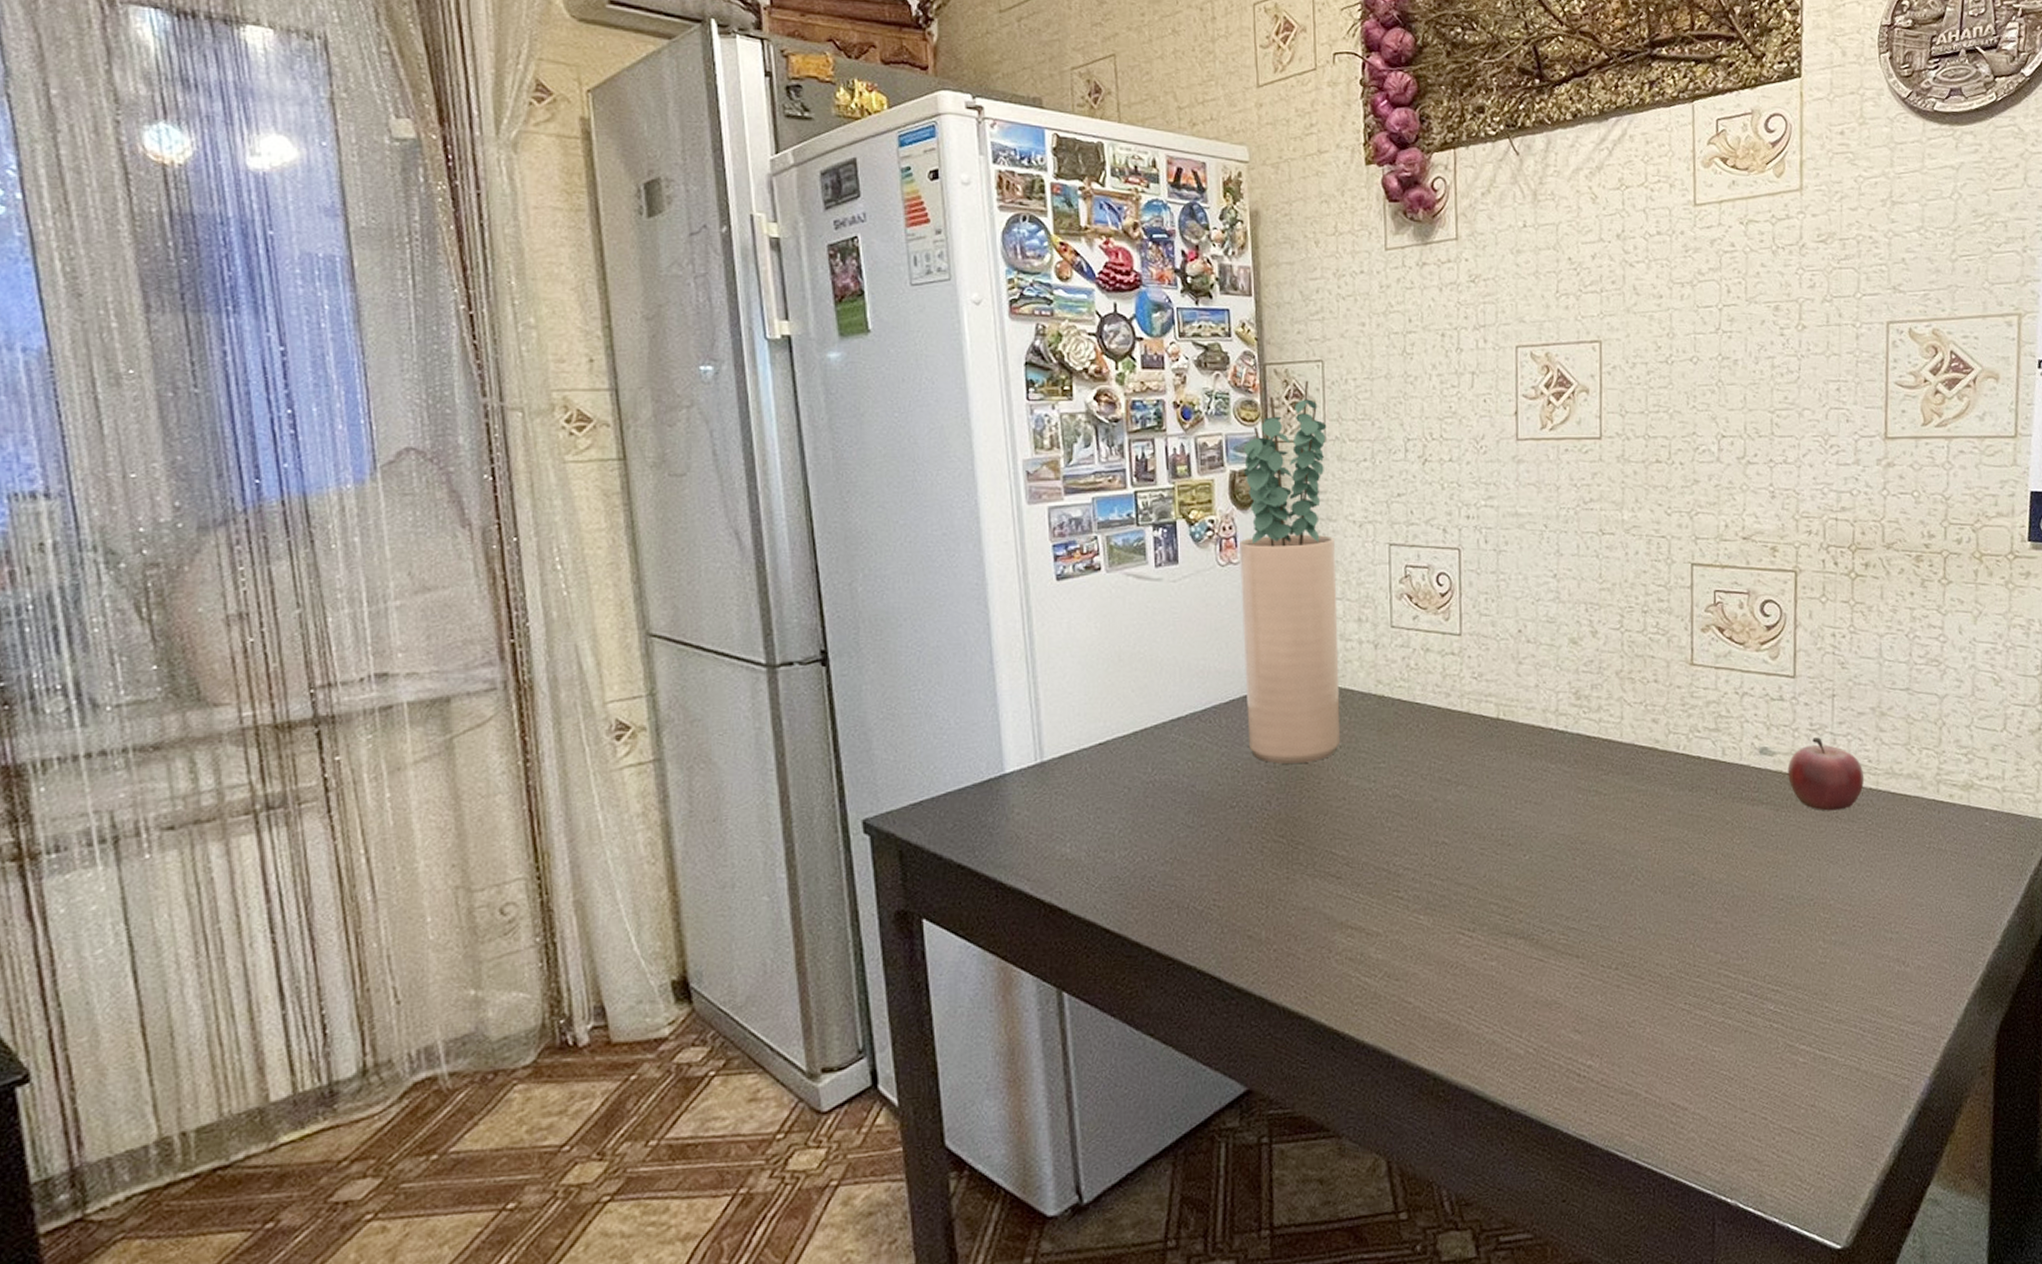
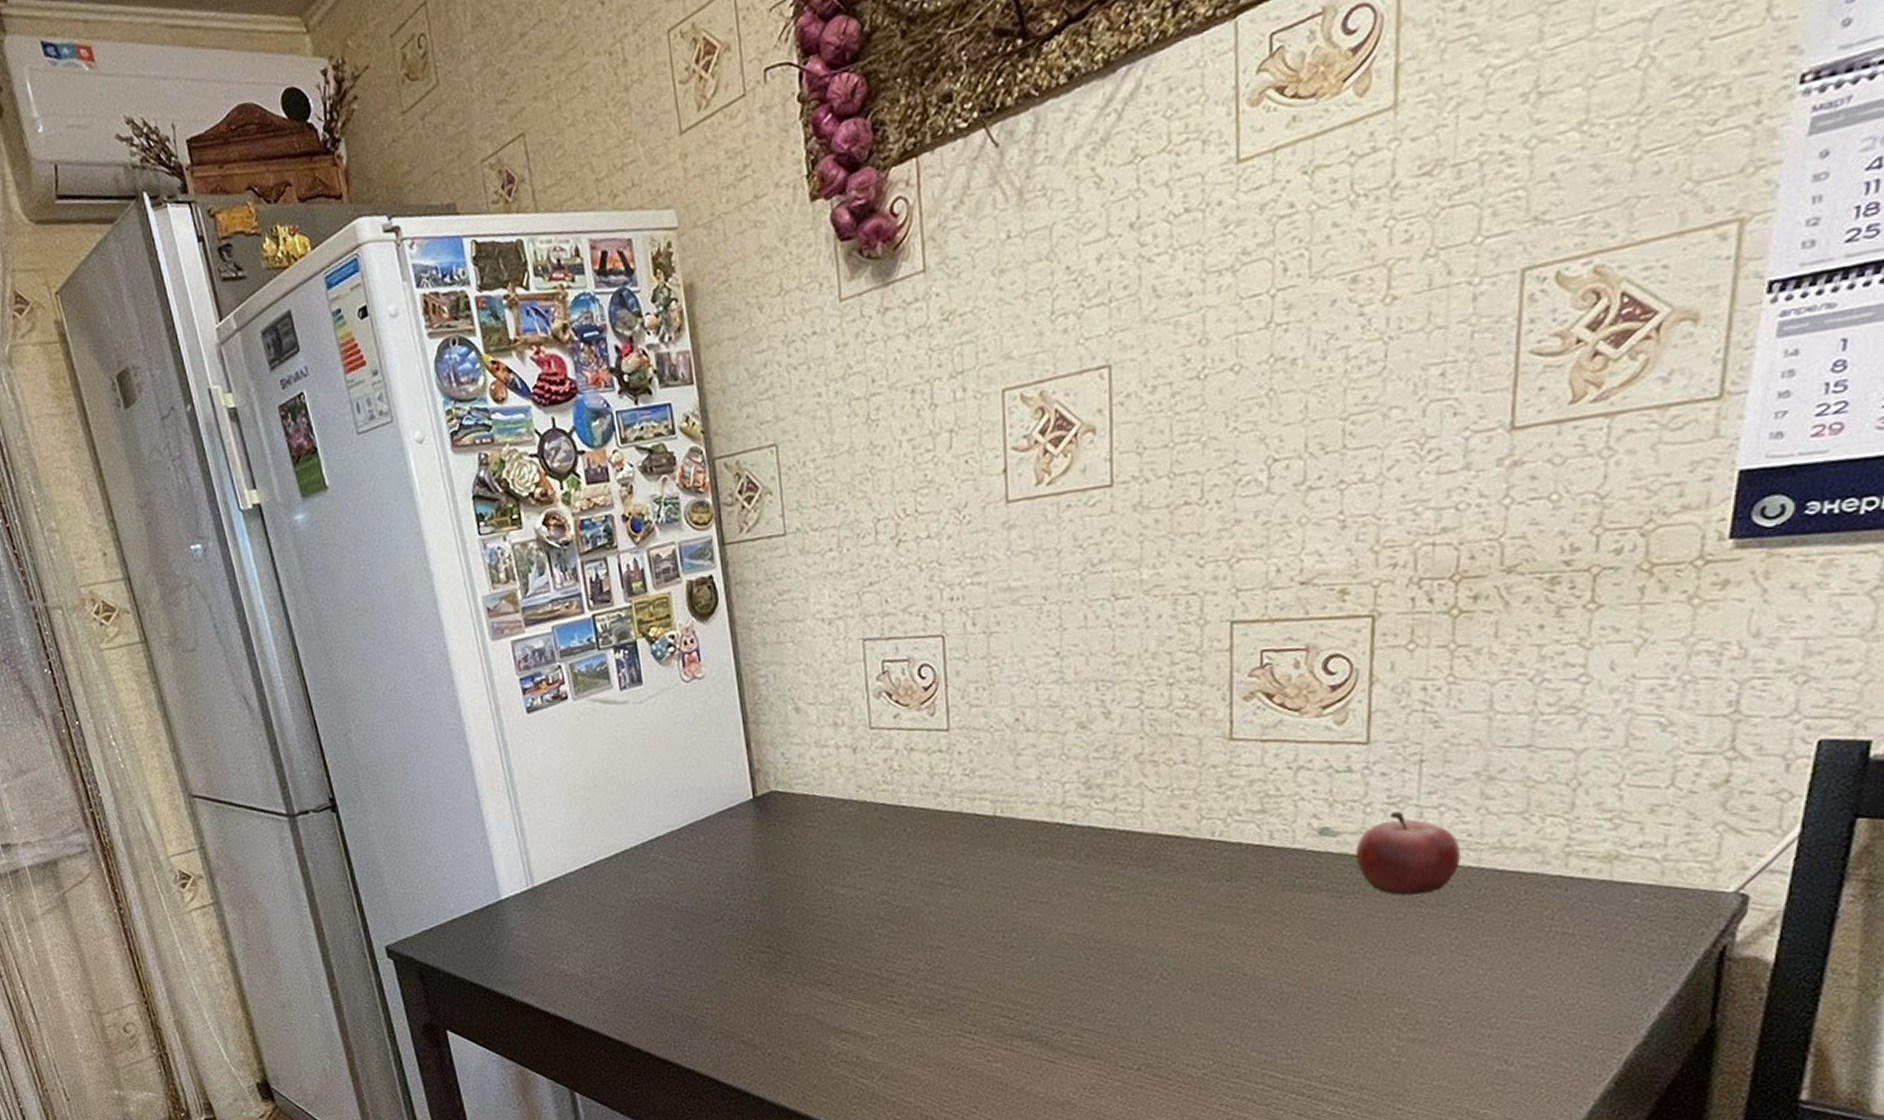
vase: present [1238,380,1341,764] -> none [698,469,823,877]

